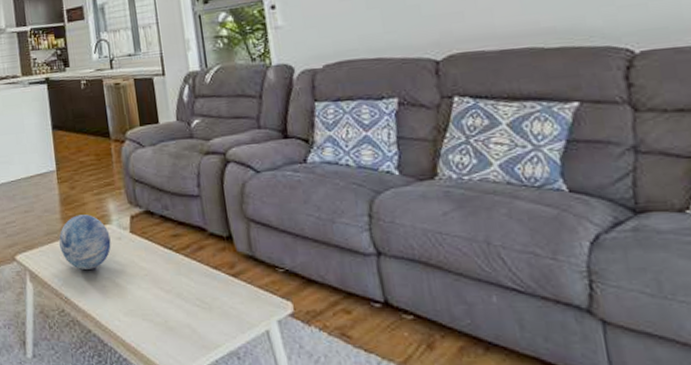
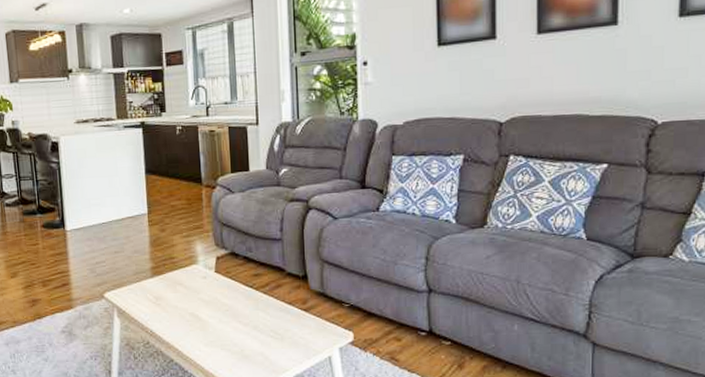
decorative orb: present [59,214,111,269] -> none [147,255,197,306]

